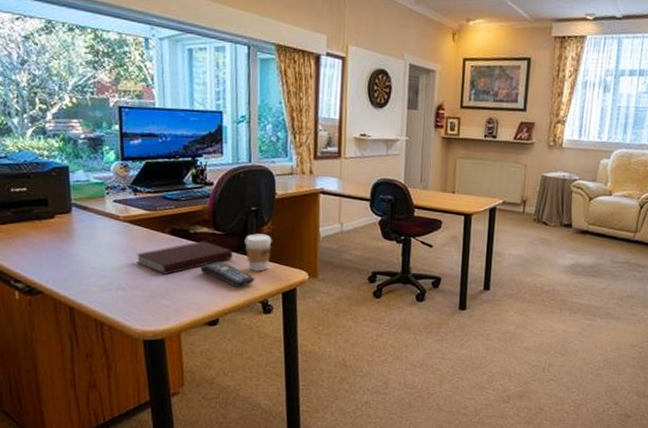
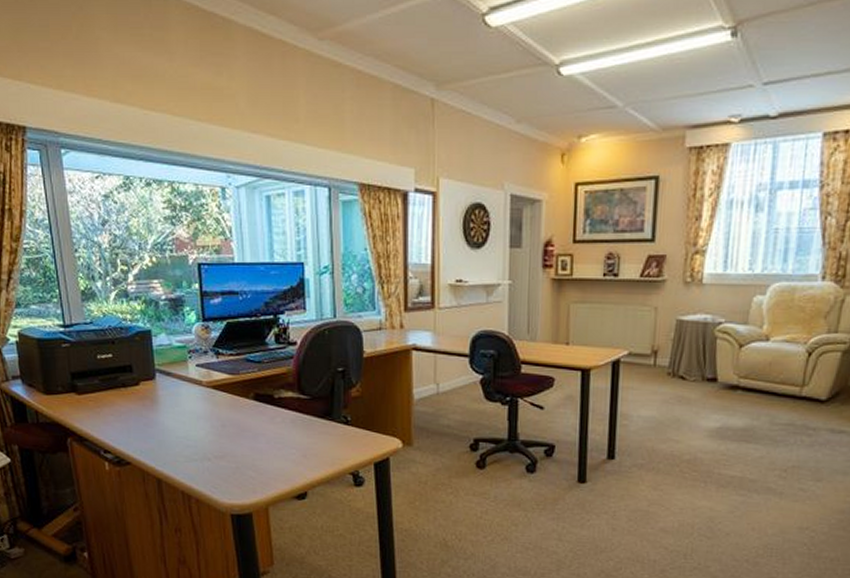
notebook: present [136,241,232,275] -> none [220,406,319,444]
remote control: present [200,261,255,287] -> none [286,428,344,457]
coffee cup: present [245,233,272,272] -> none [332,397,362,440]

